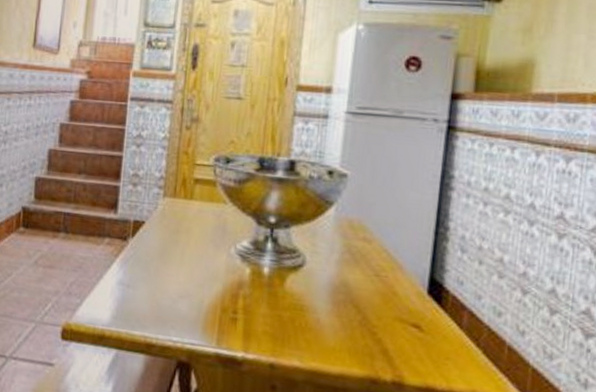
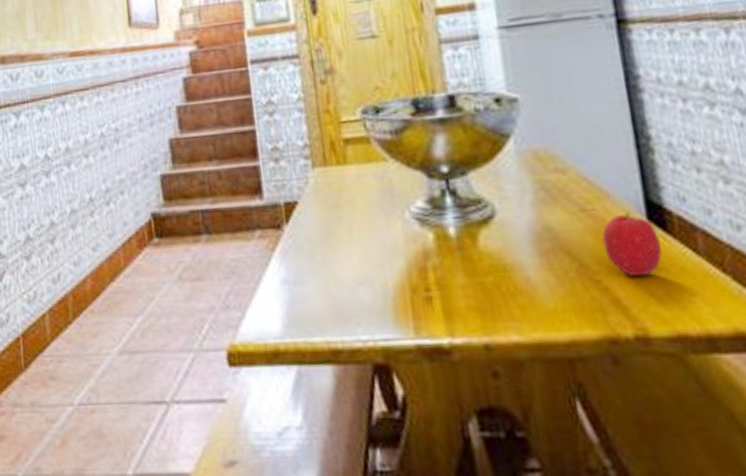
fruit: none [386,284,434,337] -> present [602,211,662,277]

